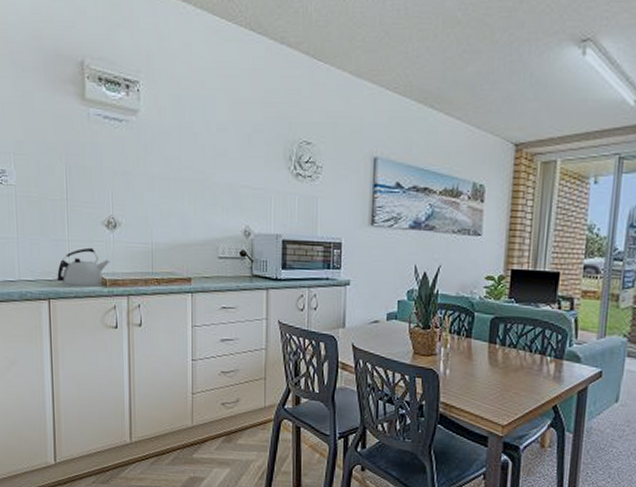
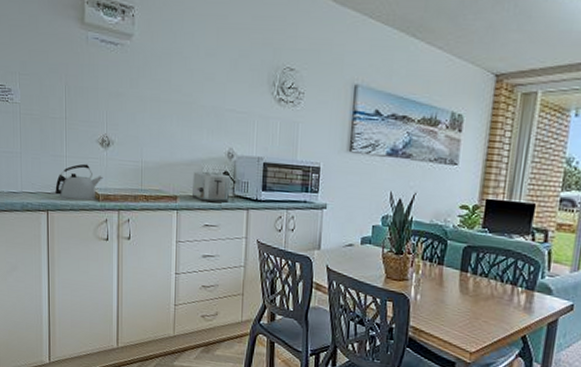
toaster: none [207,251,248,284] -> present [191,171,231,204]

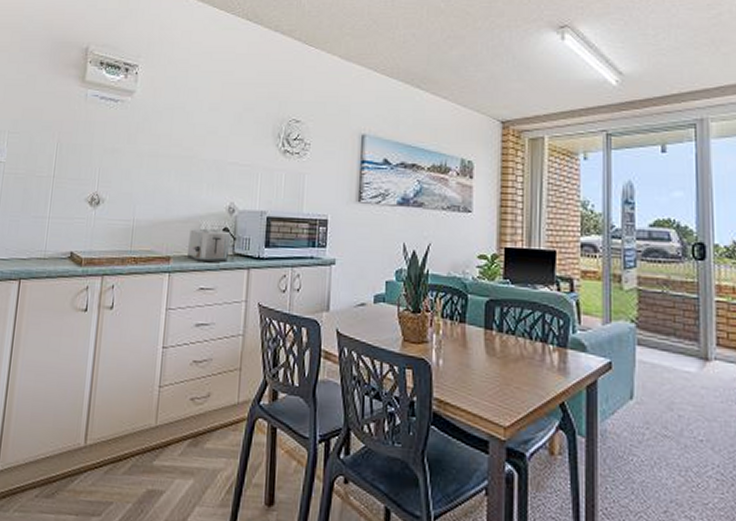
kettle: present [55,163,103,201] -> none [31,224,89,267]

